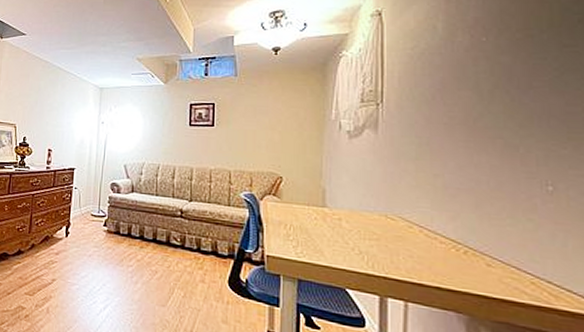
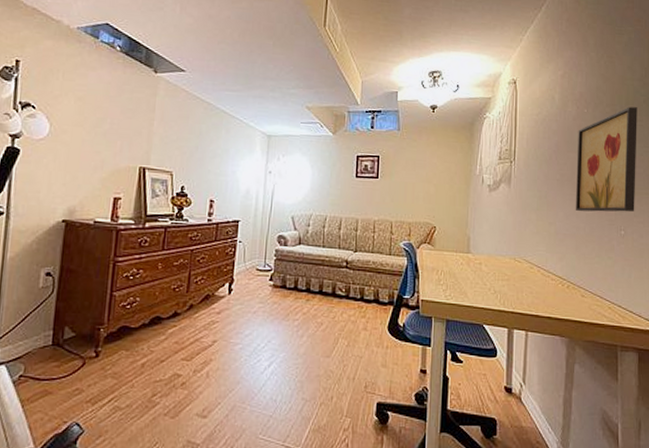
wall art: none [472,29,570,163] -> present [575,107,637,212]

